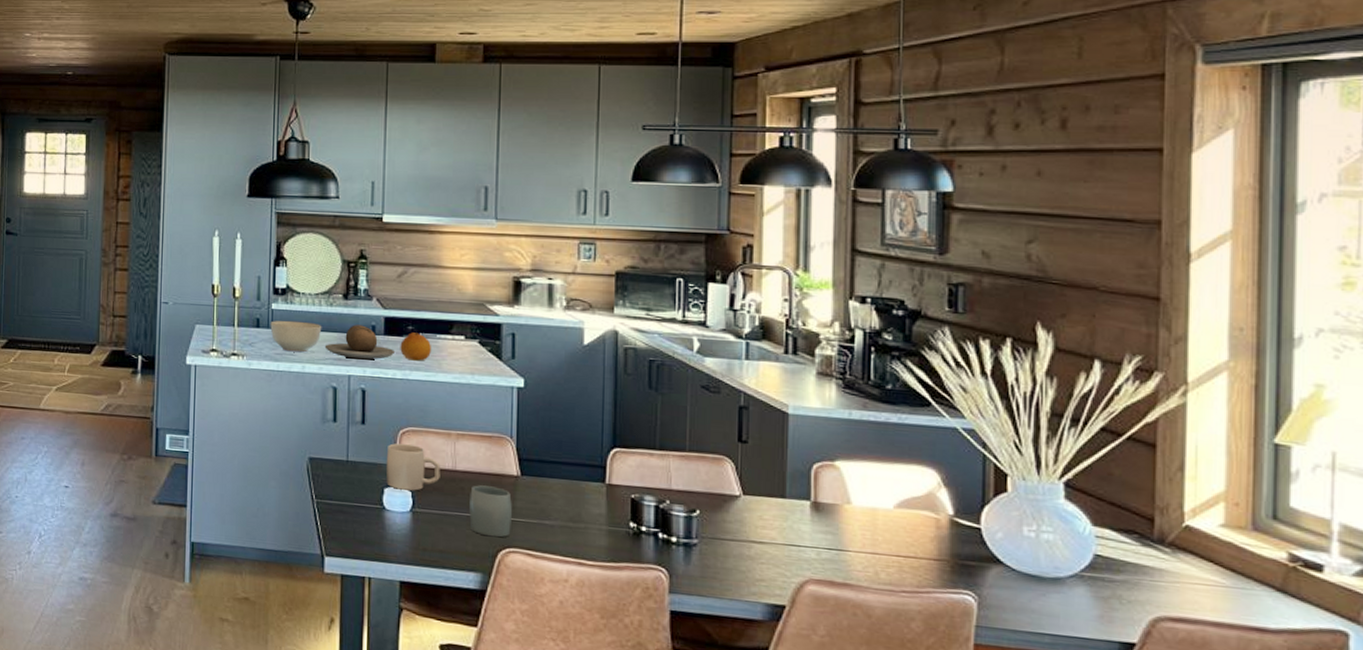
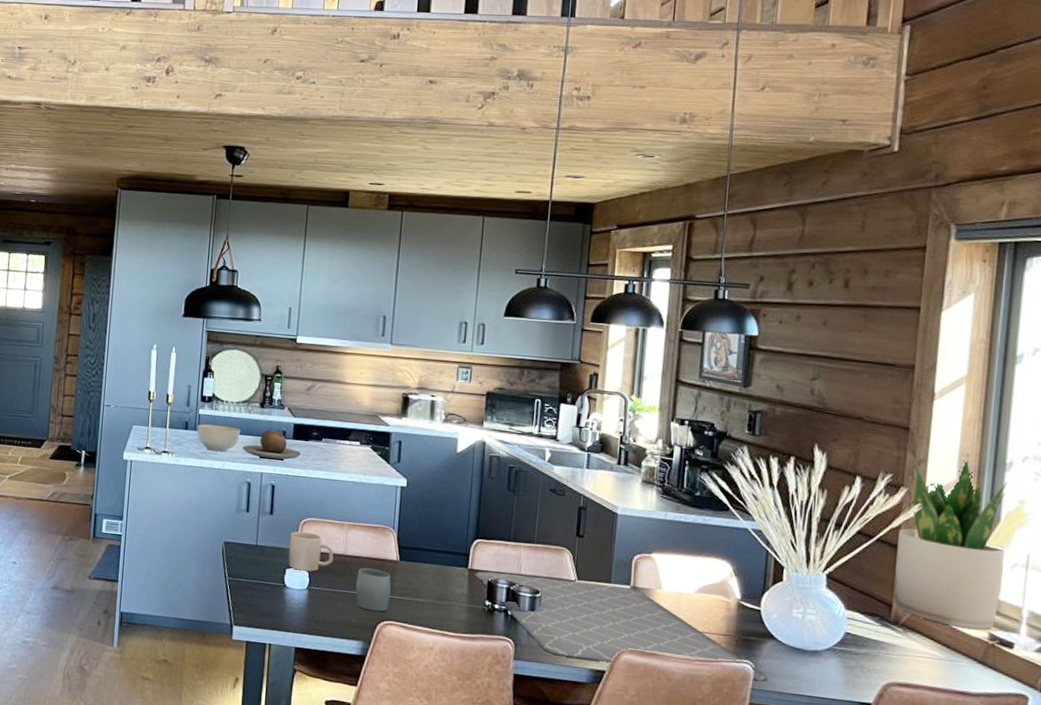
fruit: present [400,332,431,361] -> none [305,438,332,462]
placemat: none [614,486,995,618] -> present [475,571,767,682]
planter: none [1155,335,1301,549] -> present [895,460,1008,630]

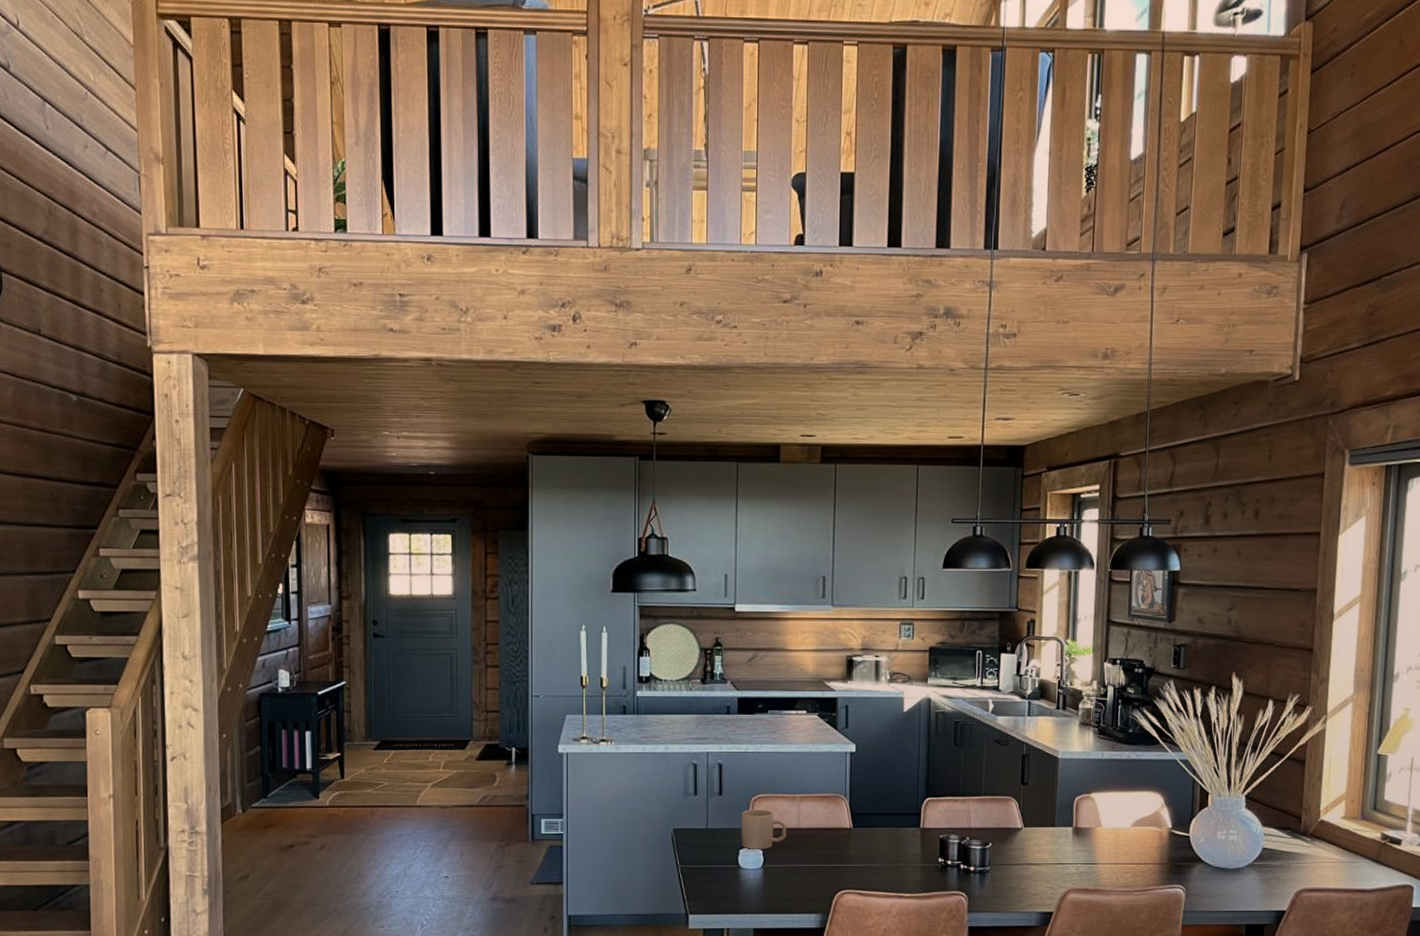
bowl: present [197,424,241,452] -> none [636,706,683,735]
bread: present [242,429,301,461] -> none [685,706,747,738]
mug: present [355,568,392,612] -> none [811,839,847,882]
placemat: present [475,571,767,682] -> none [927,828,1197,904]
planter: present [895,460,1008,630] -> none [1303,675,1395,831]

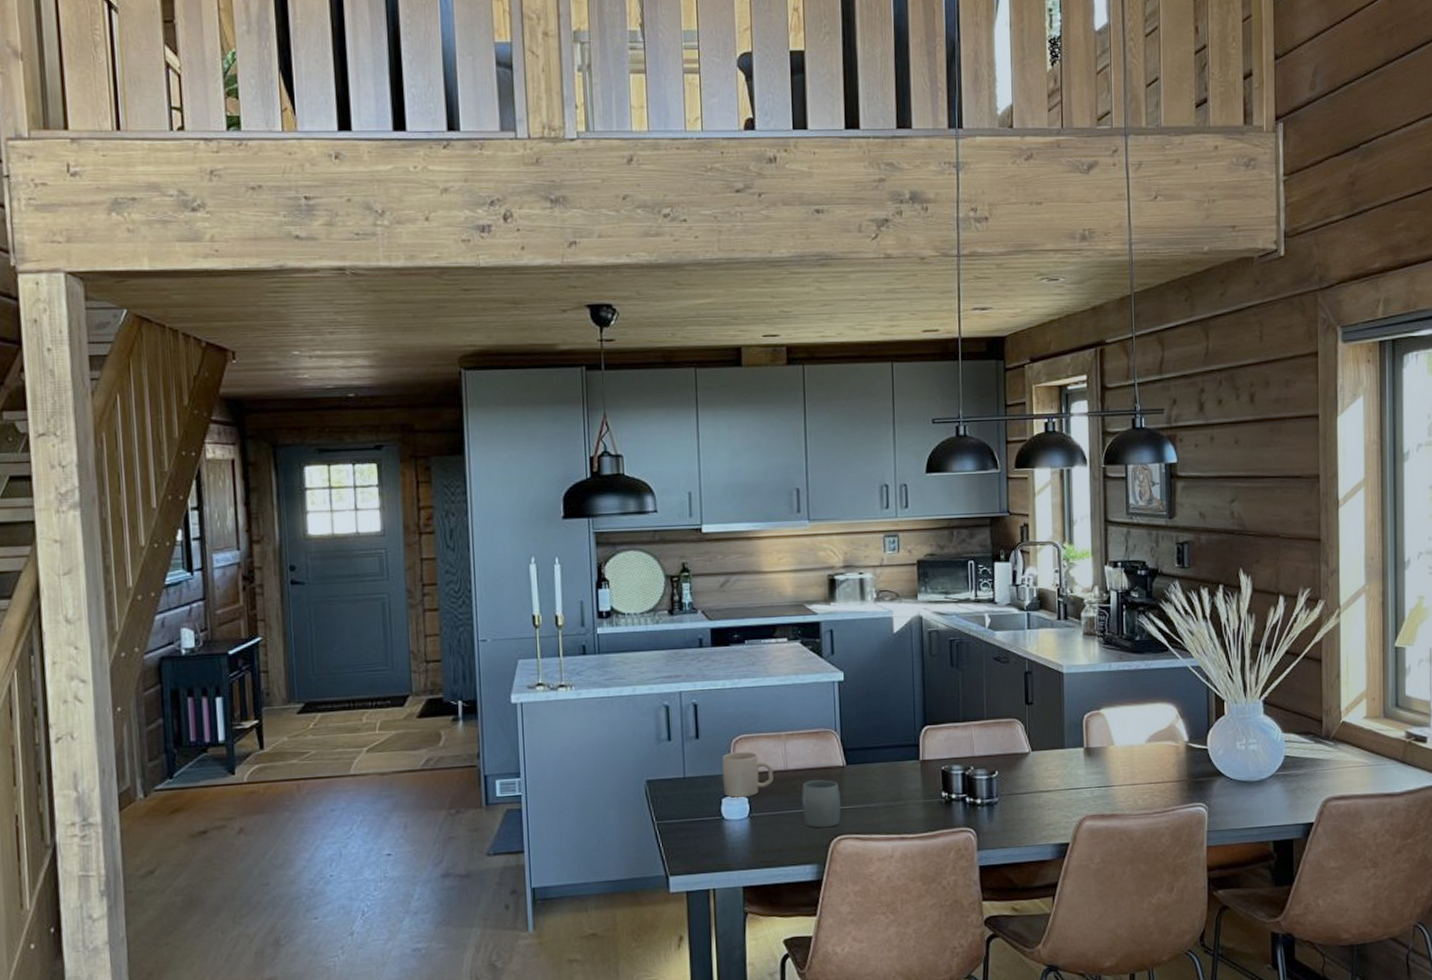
mug: none [811,839,847,882] -> present [802,779,842,828]

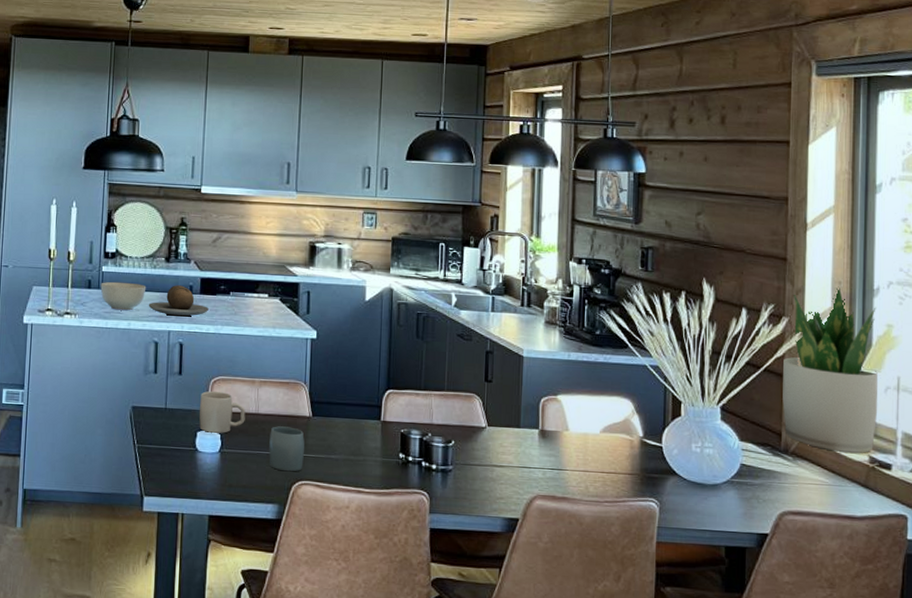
bowl: none [597,642,650,676] -> present [100,281,147,311]
bread: none [654,639,722,676] -> present [148,285,209,318]
planter: none [1321,564,1412,731] -> present [782,288,878,453]

